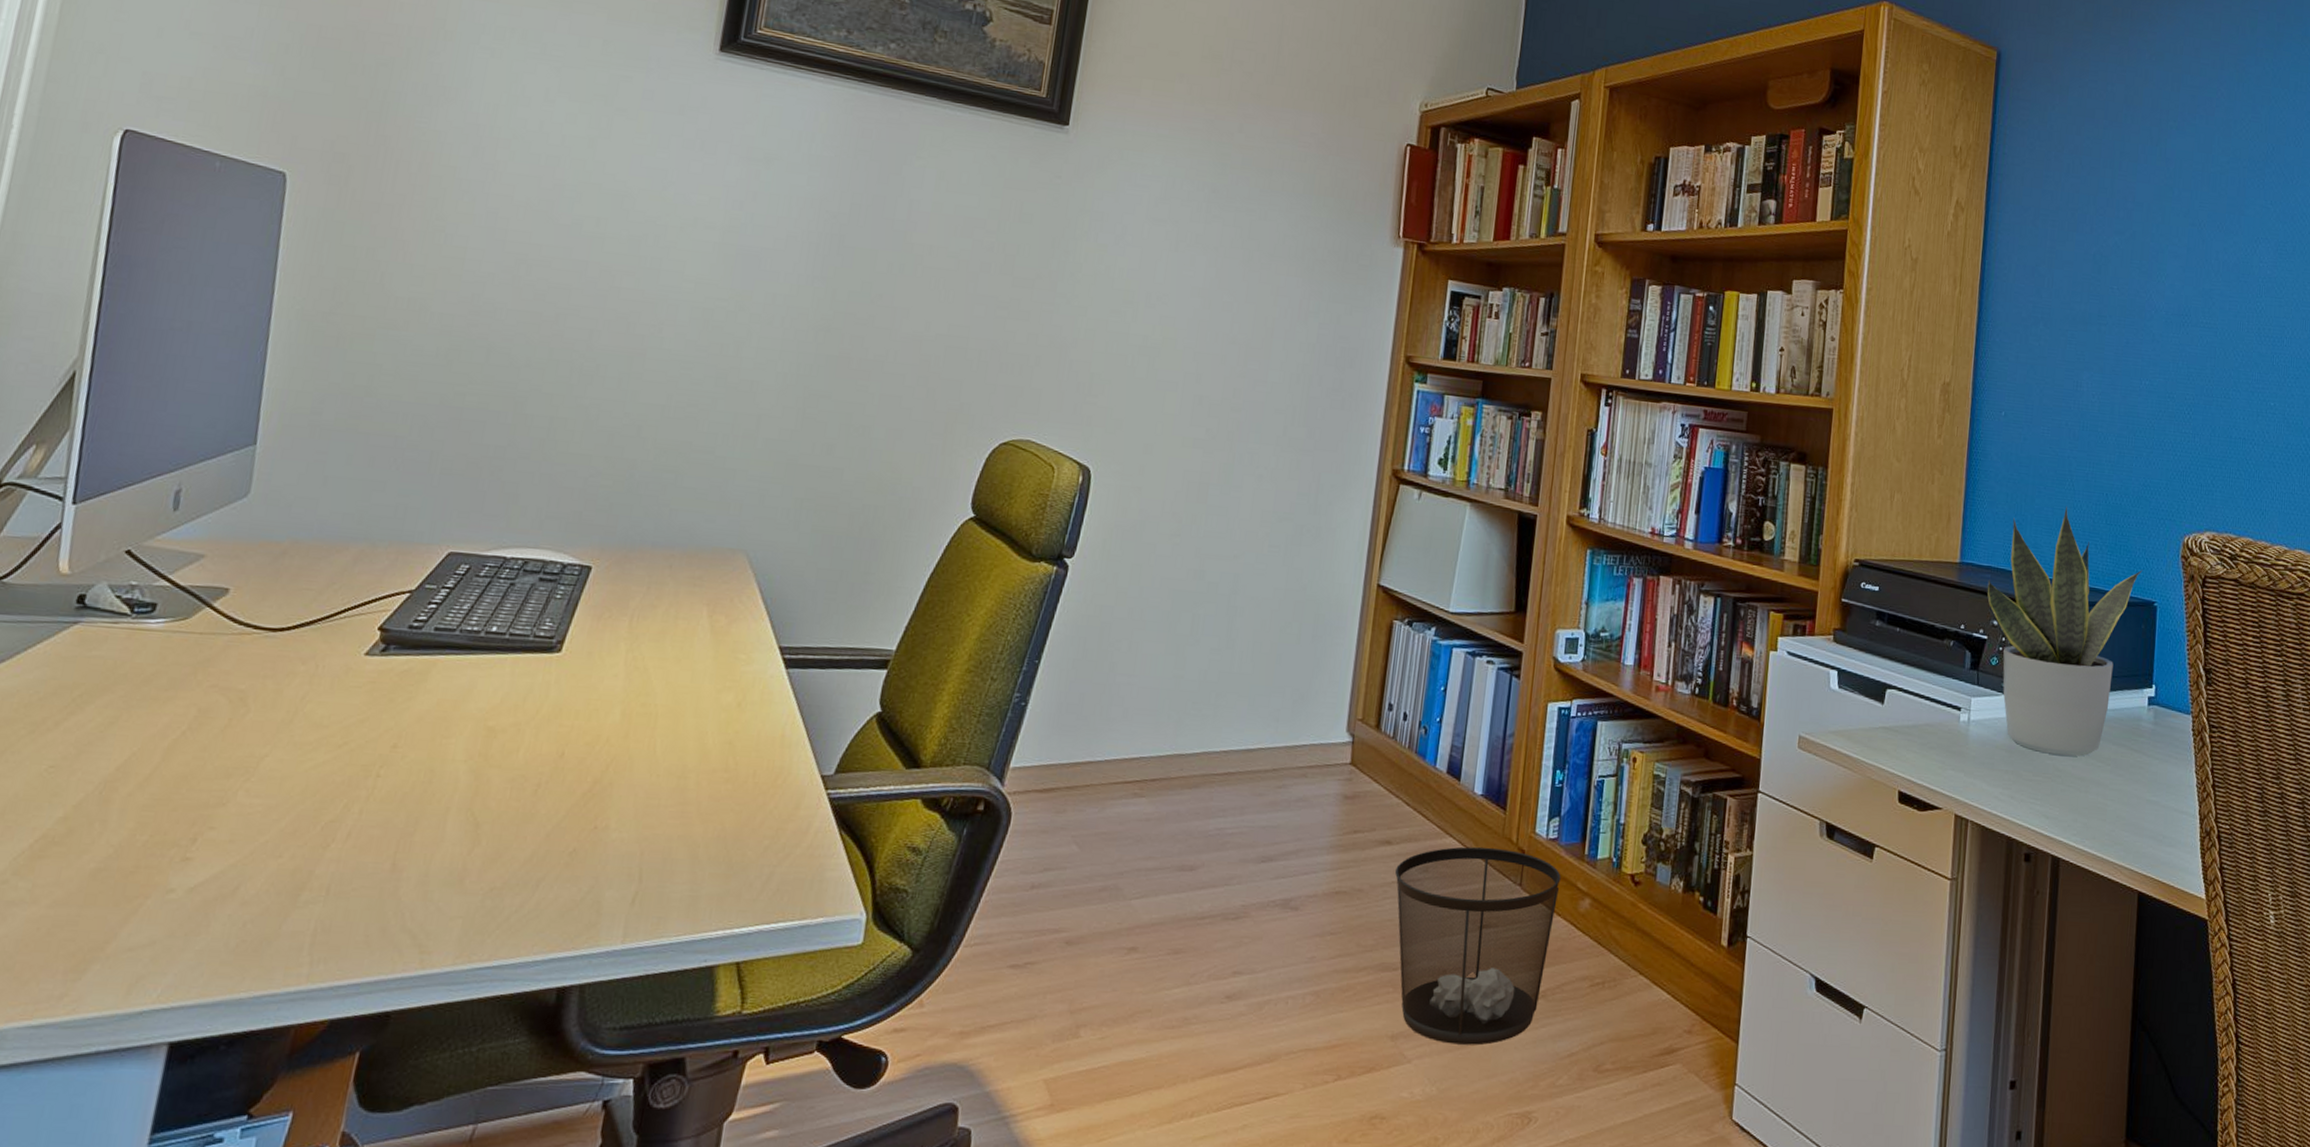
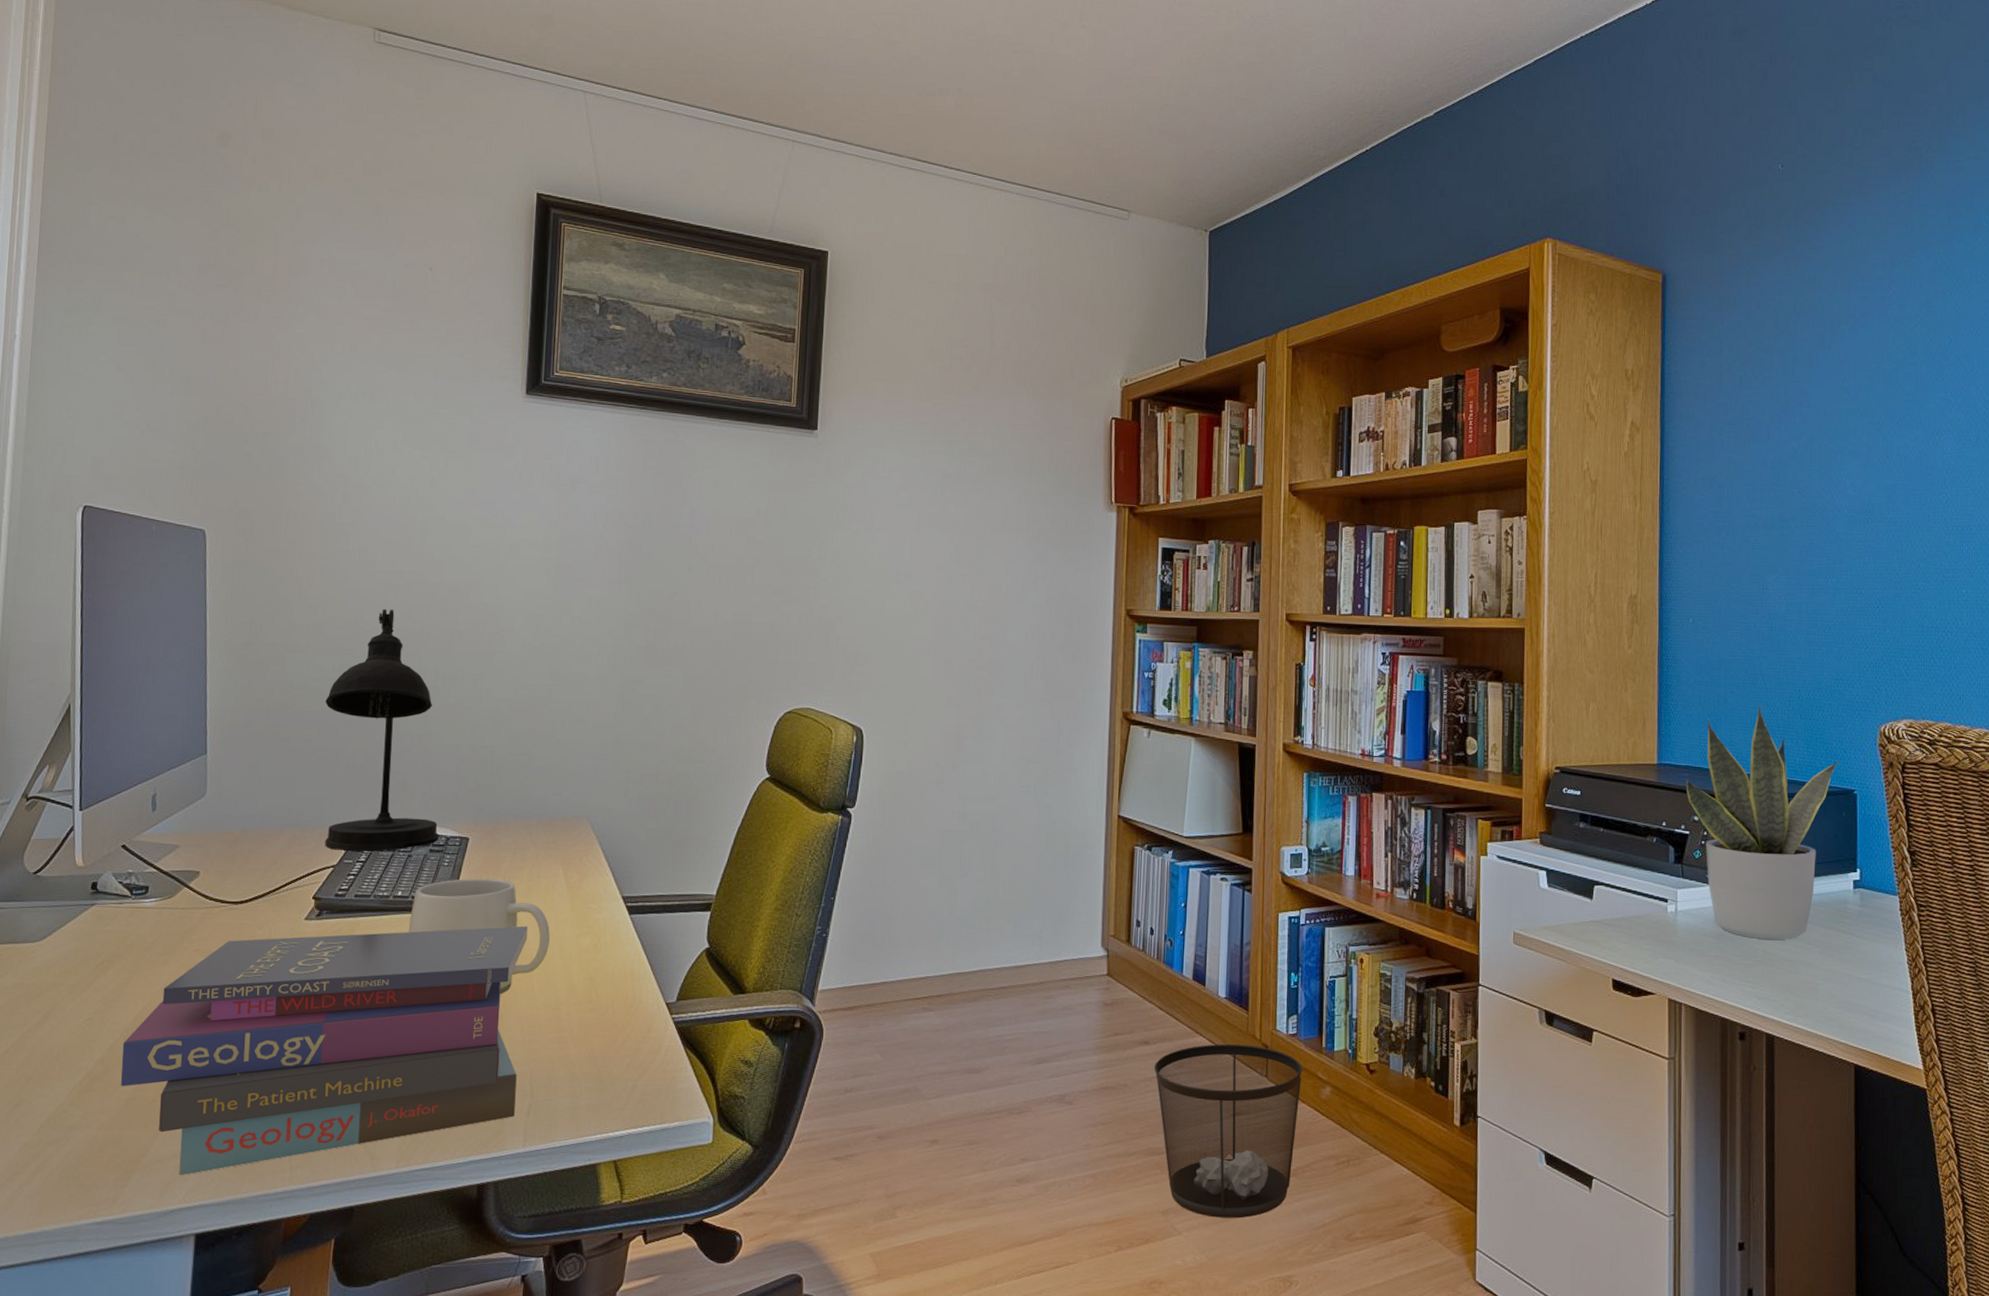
books: none [86,675,657,969] -> present [120,926,529,1176]
desk lamp: none [402,286,563,577] -> present [325,609,439,851]
mug: none [500,615,684,758] -> present [408,878,550,995]

